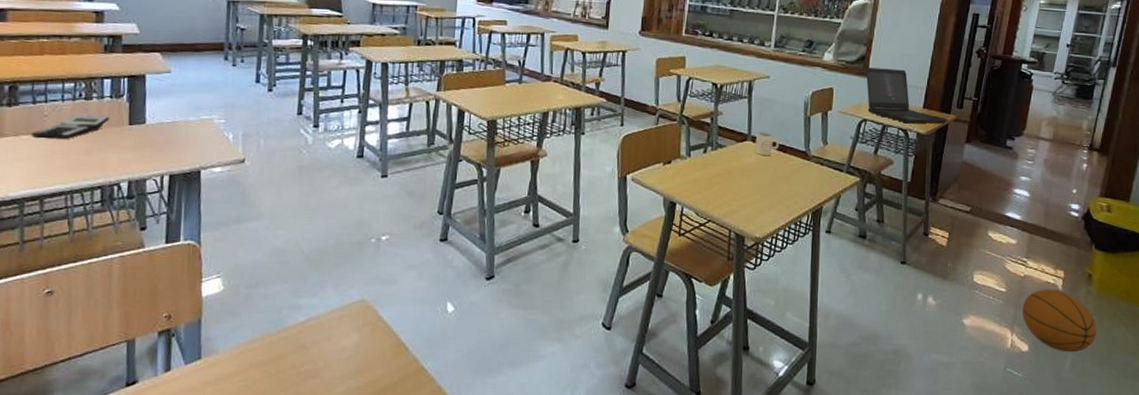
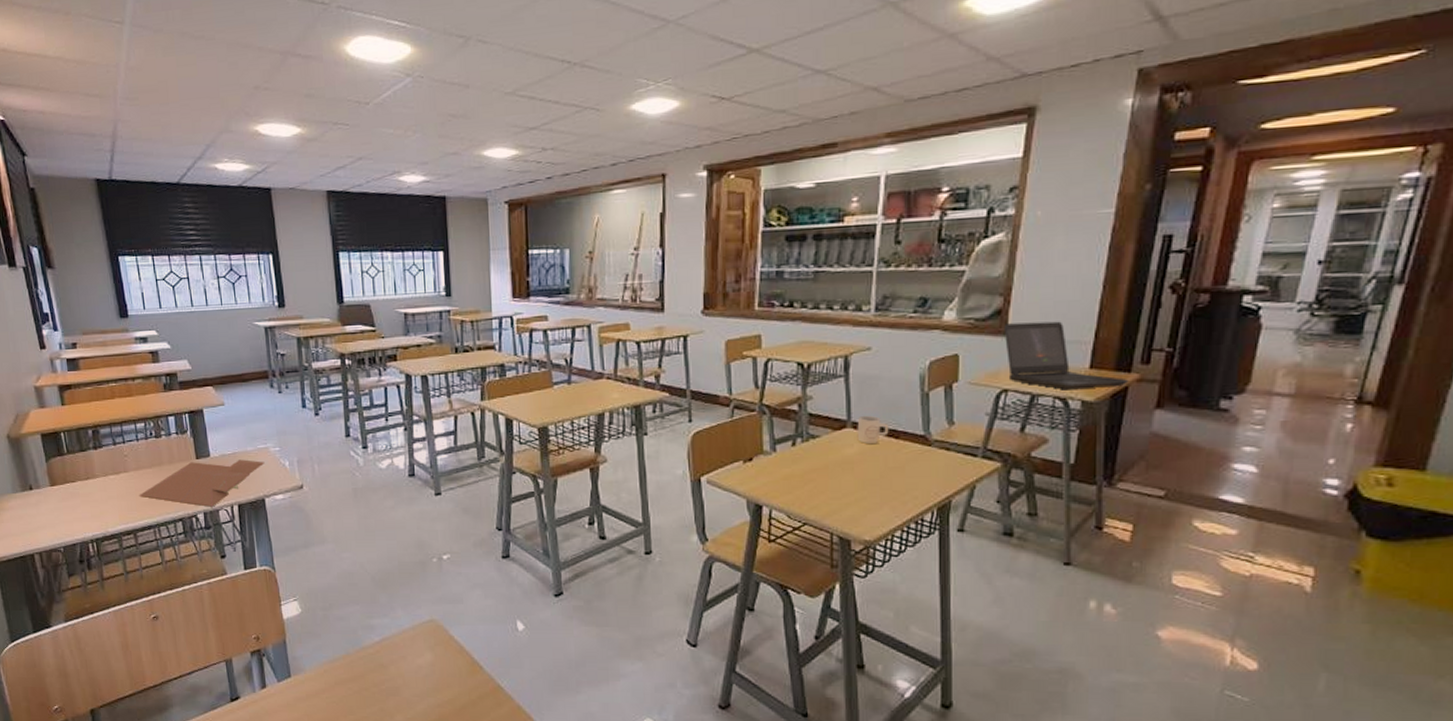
calculator: present [31,114,110,139] -> none [117,452,179,476]
papers: none [54,128,206,176] -> present [139,459,265,507]
basketball: present [1022,288,1097,352] -> none [1247,590,1370,670]

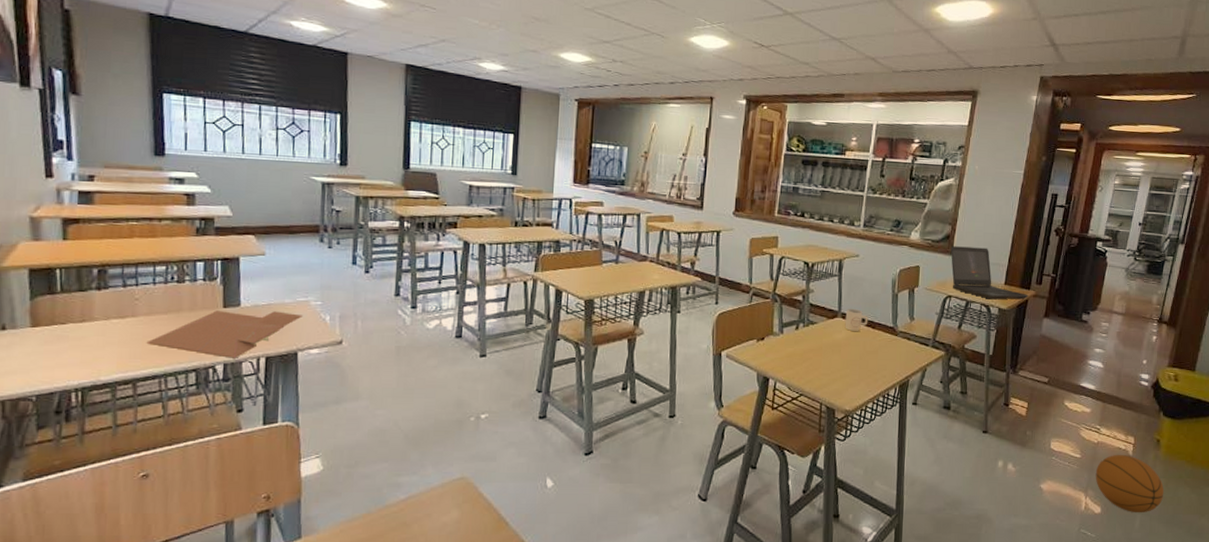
basketball: none [1247,590,1370,670] -> present [1095,454,1164,512]

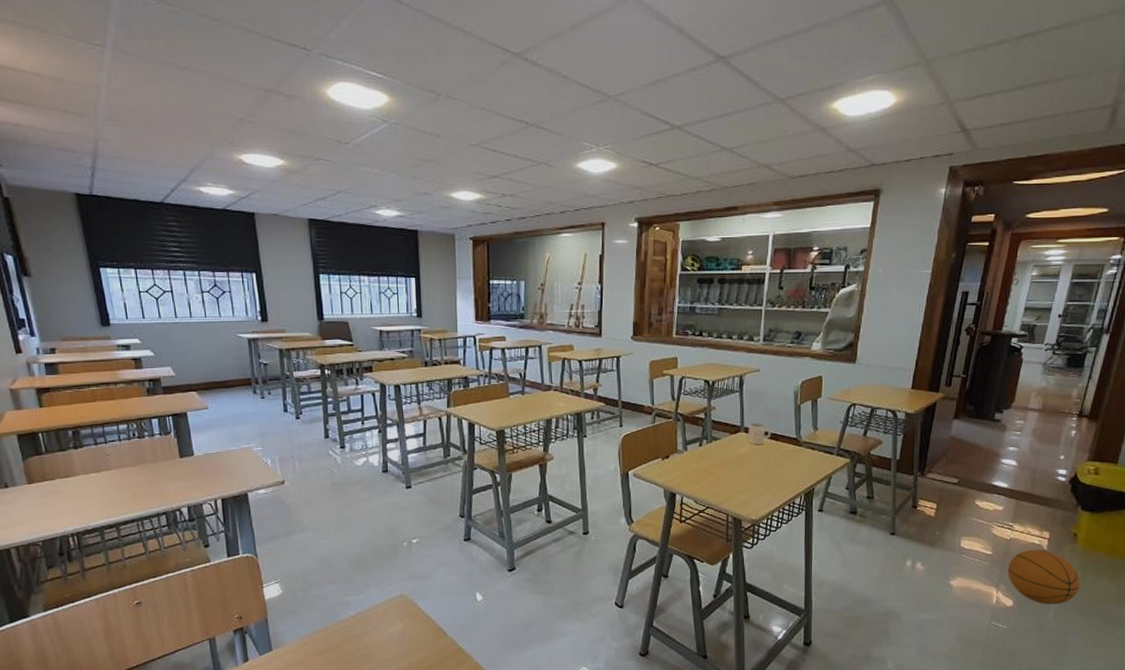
papers: present [146,310,303,358] -> none [121,458,248,501]
laptop computer: present [950,246,1029,300] -> none [854,353,937,405]

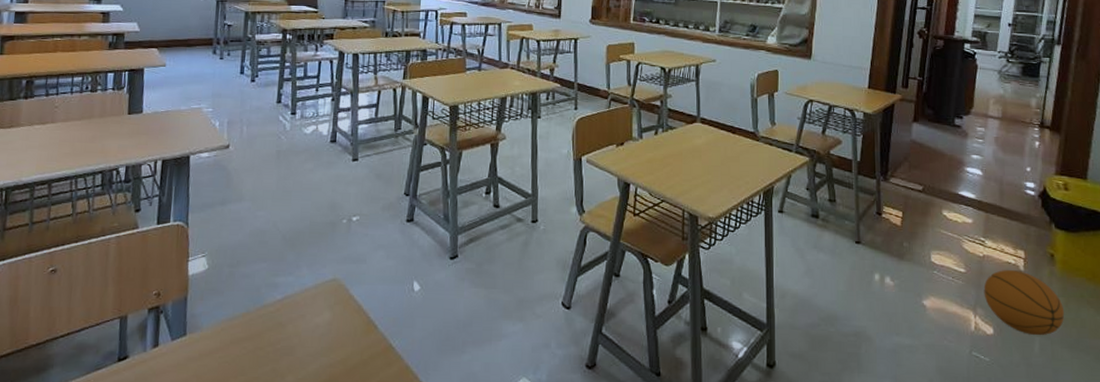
mug: present [748,422,771,445] -> none [704,113,728,137]

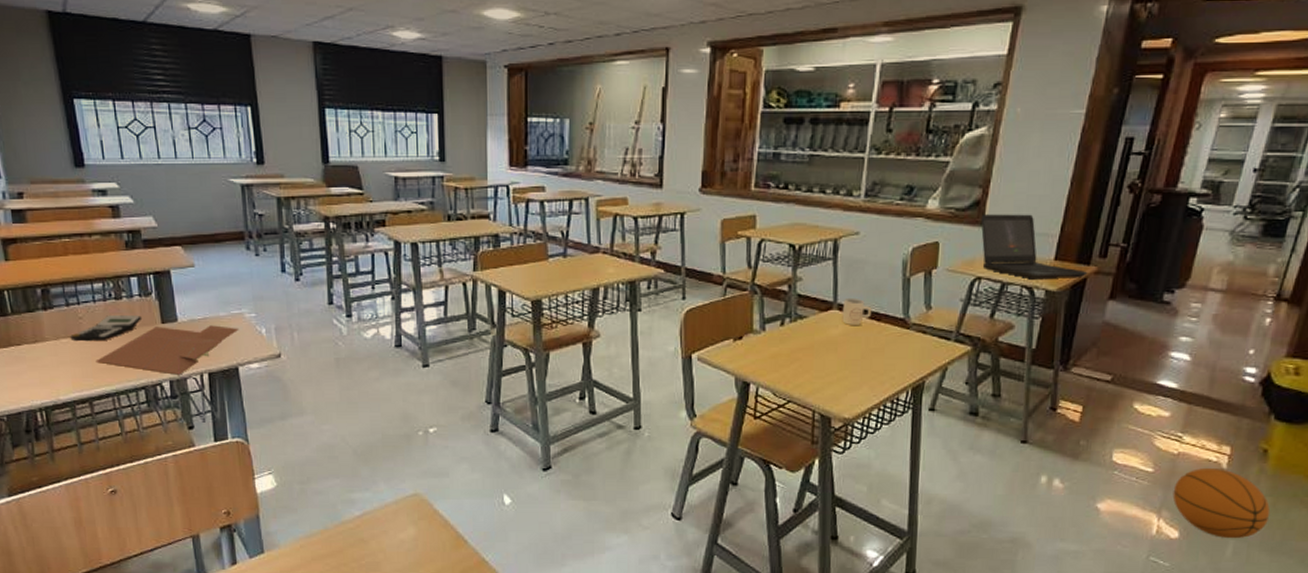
calculator: none [43,106,112,128] -> present [70,315,143,340]
papers: none [62,117,196,161] -> present [95,325,239,375]
mug: none [704,113,728,137] -> present [842,297,872,326]
laptop computer: none [809,50,895,104] -> present [980,214,1088,280]

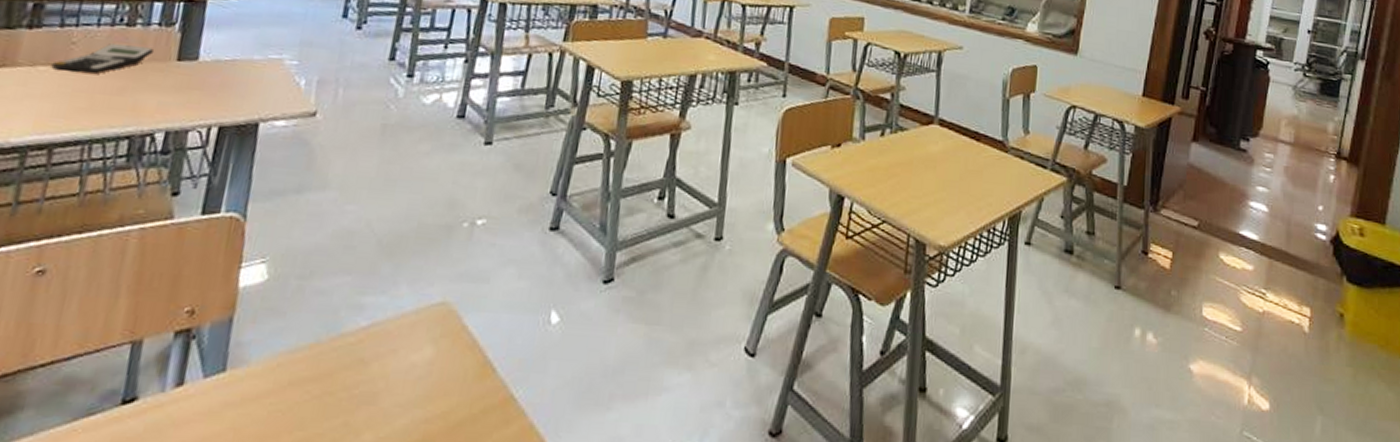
papers: present [95,325,239,375] -> none [75,63,273,126]
mug: present [842,297,872,326] -> none [942,113,972,145]
laptop computer: present [980,214,1088,280] -> none [1075,43,1173,117]
basketball: present [1172,467,1271,538] -> none [1261,329,1352,414]

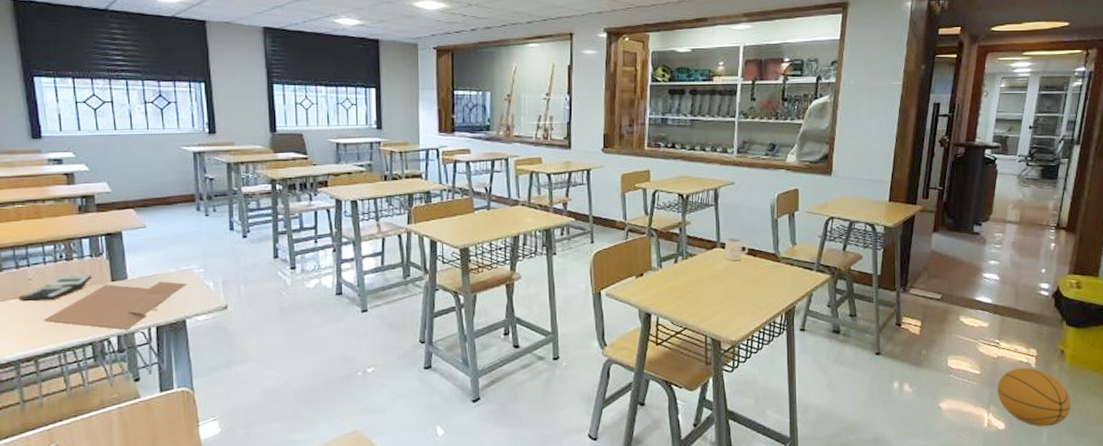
papers: none [75,63,273,126] -> present [43,281,187,330]
mug: none [942,113,972,145] -> present [724,237,749,262]
basketball: none [1261,329,1352,414] -> present [997,367,1072,426]

